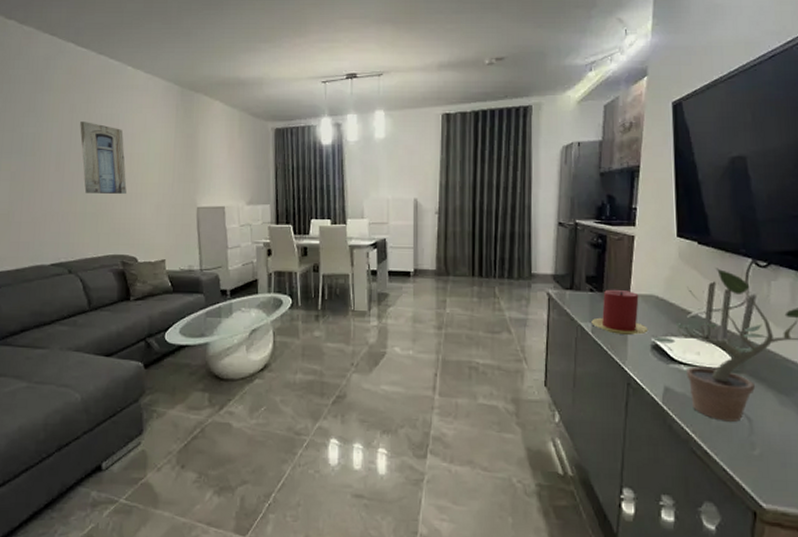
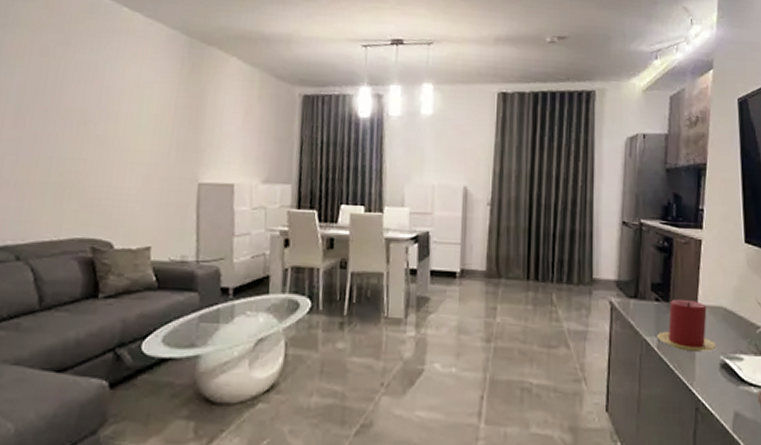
wall art: present [80,122,127,195] -> none [49,68,110,163]

